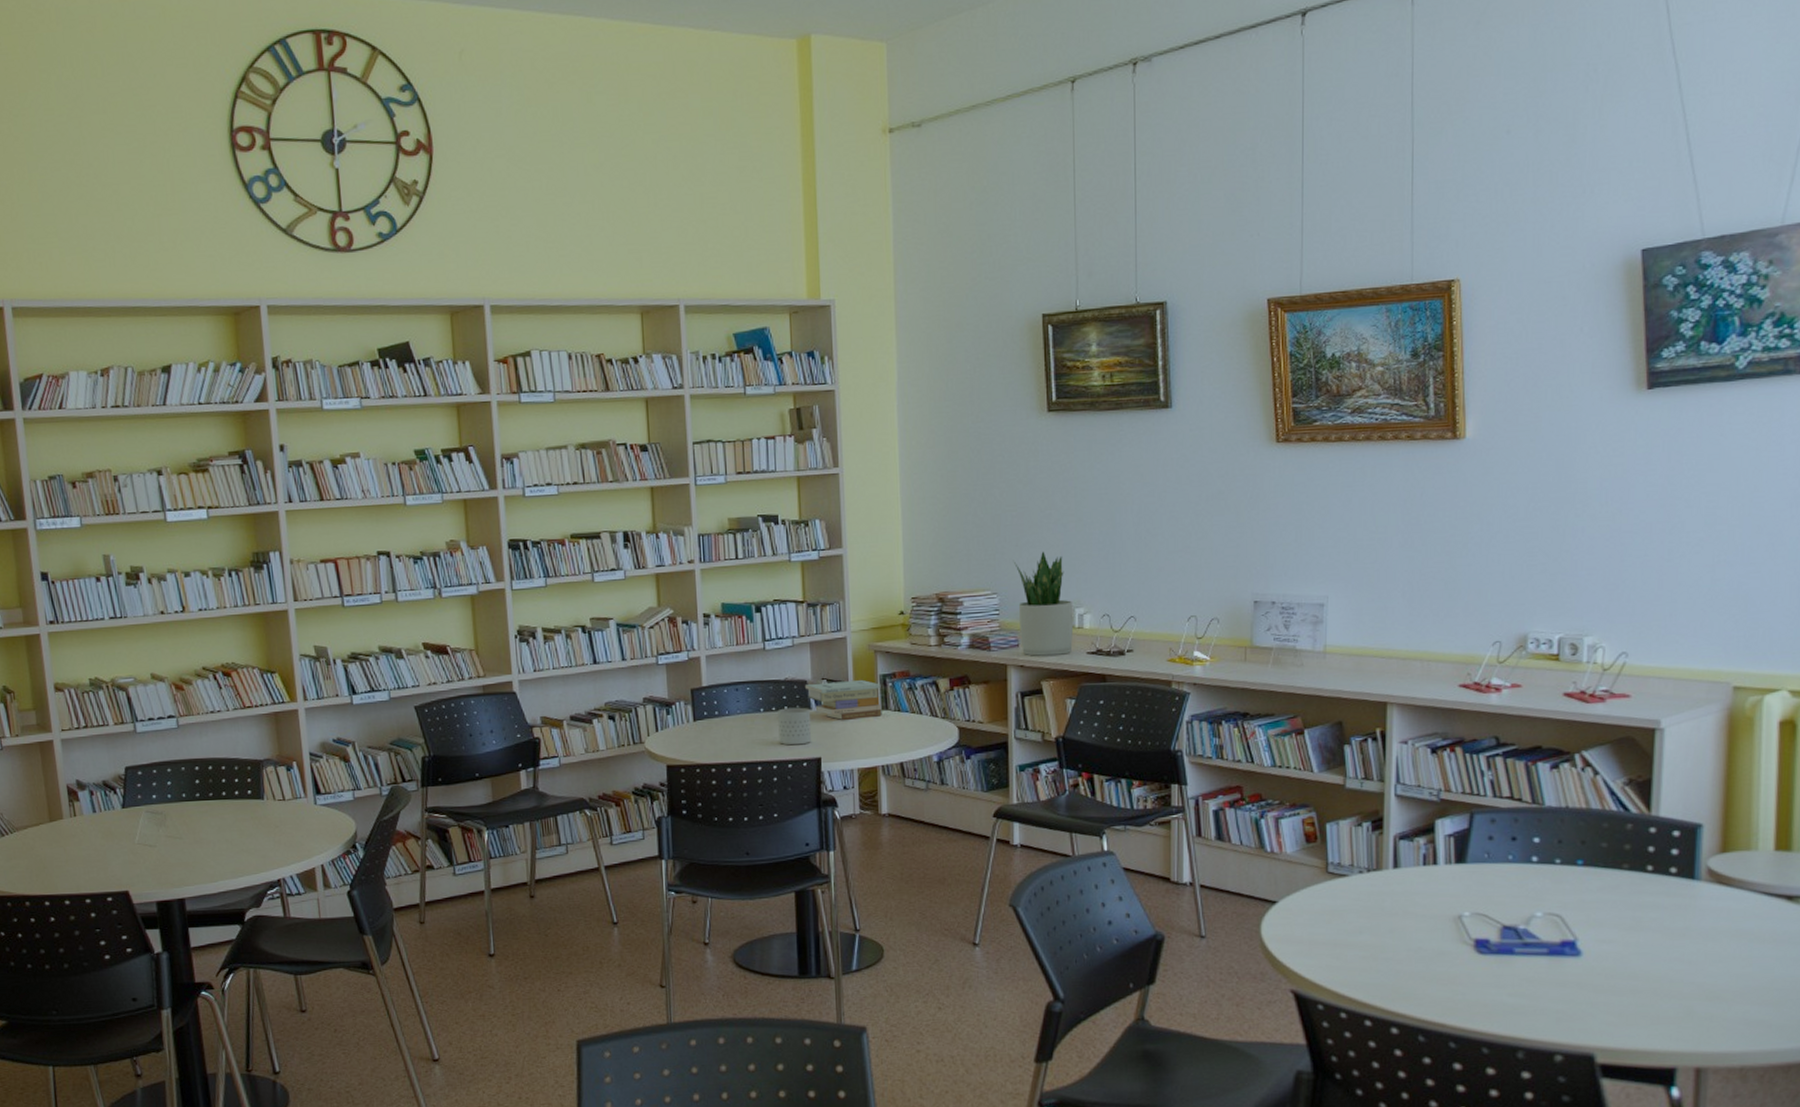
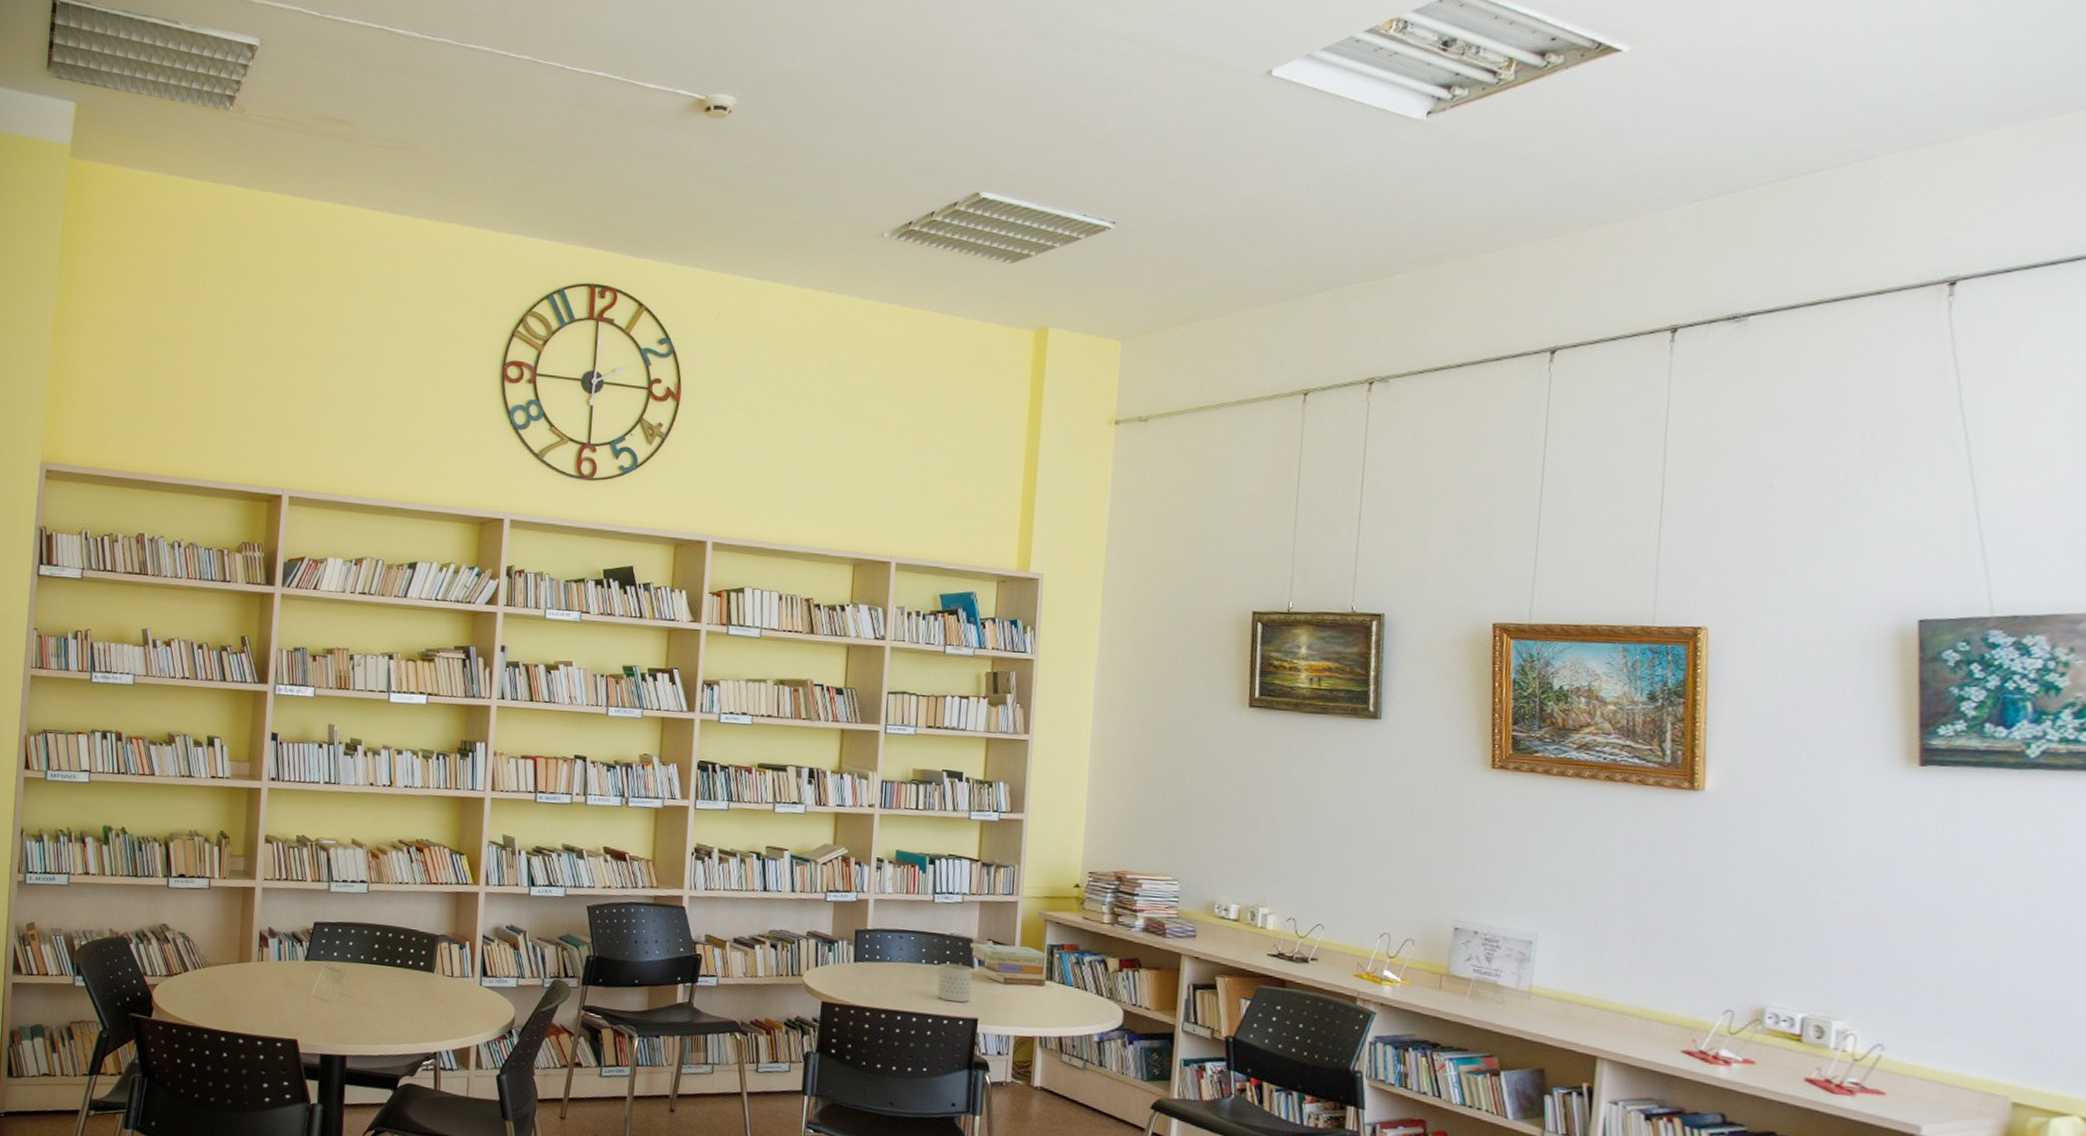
planter: present [1013,551,1074,656] -> none [1198,844,1257,953]

